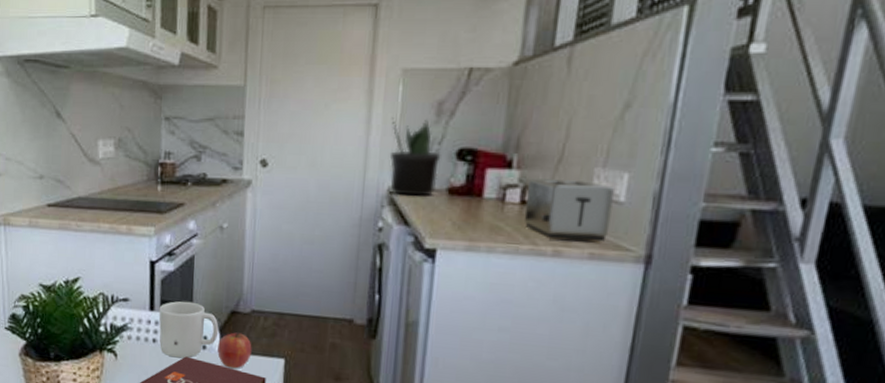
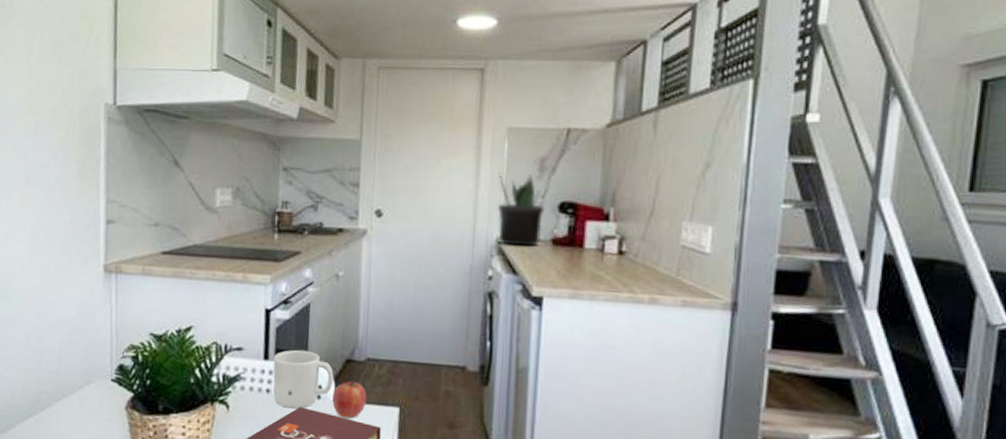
toaster: present [524,178,614,242] -> none [622,230,700,290]

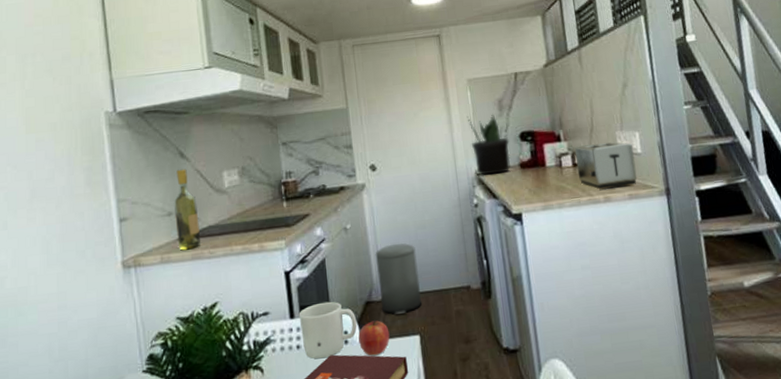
bottle: none [161,178,185,266] -> present [173,169,202,251]
pedal bin: none [363,303,411,381] -> present [376,243,422,315]
toaster: none [622,230,700,290] -> present [575,142,638,190]

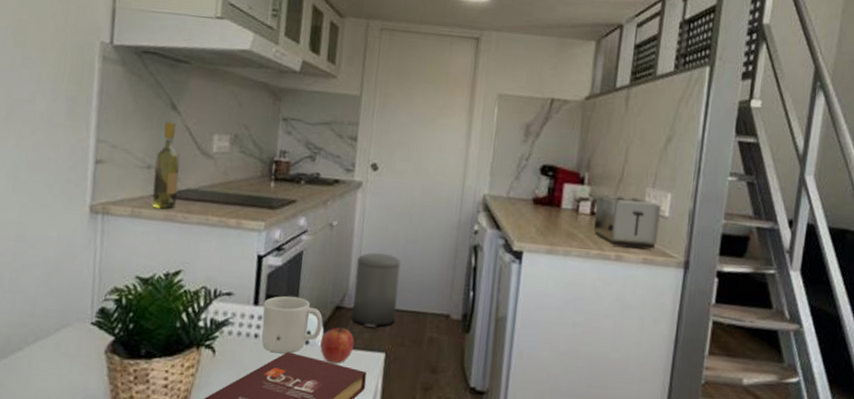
planter: present [466,114,511,175] -> none [485,135,528,204]

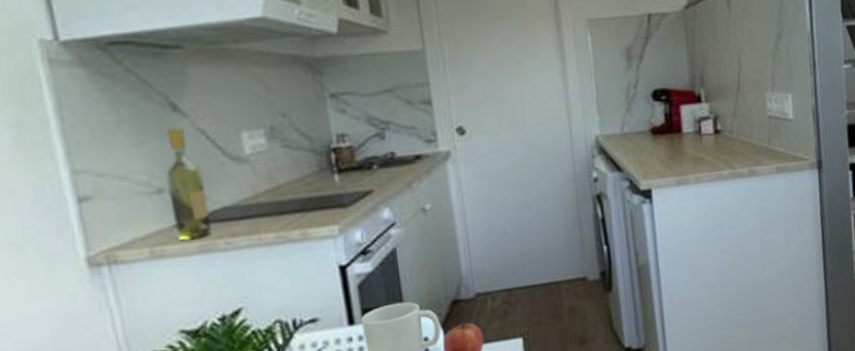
pedal bin: present [352,252,401,328] -> none [465,227,525,315]
toaster: present [593,194,661,249] -> none [718,105,787,162]

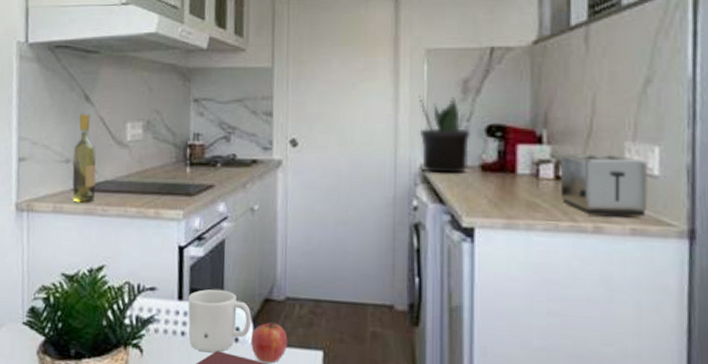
planter: none [585,65,640,142] -> present [418,96,471,173]
toaster: none [718,105,787,162] -> present [560,153,648,217]

